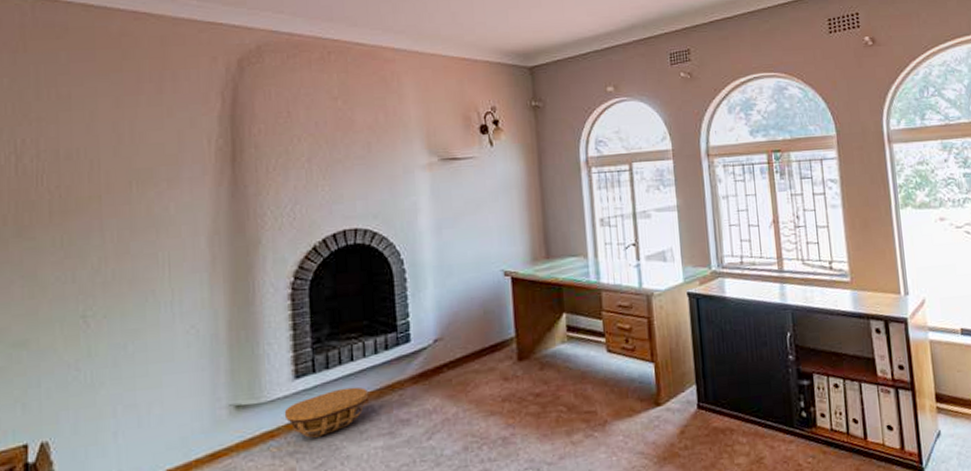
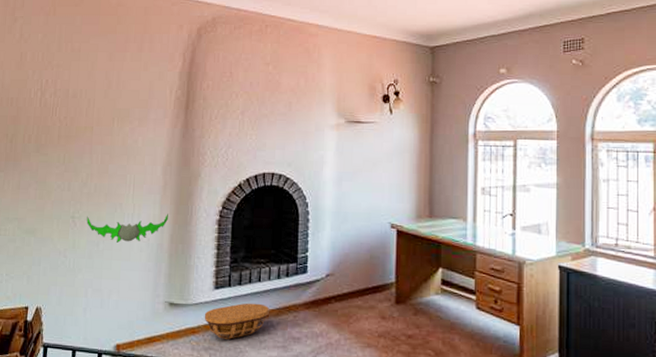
wall ornament: none [105,294,222,341] -> present [86,213,168,243]

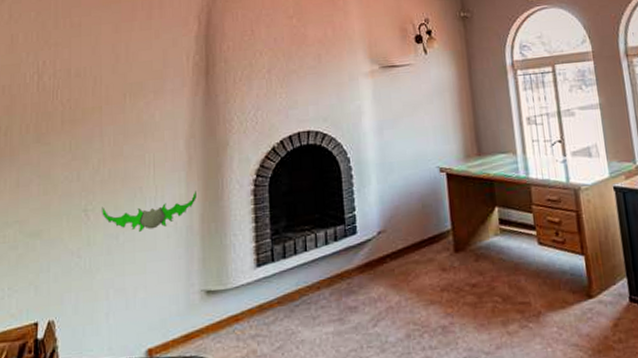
basket: present [204,303,269,339] -> none [247,275,320,322]

